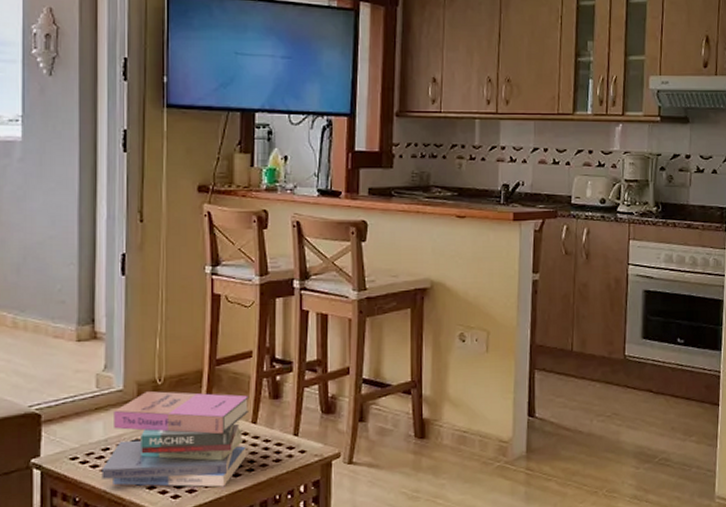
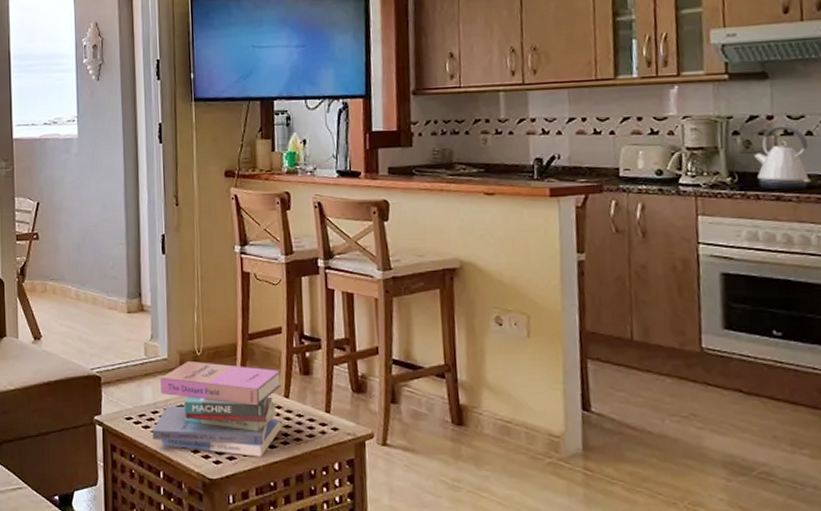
kettle: none [674,163,713,220] -> present [754,125,811,191]

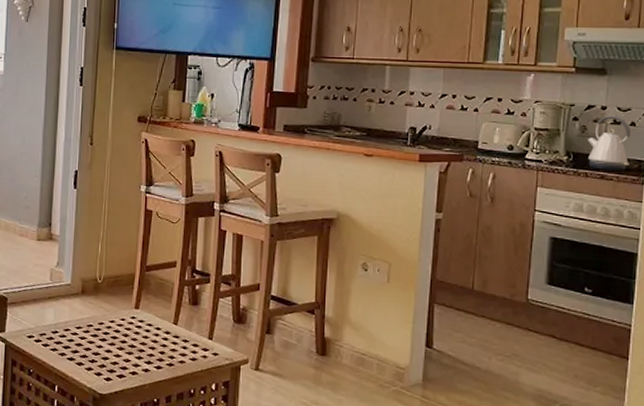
books: present [152,360,281,457] -> none [51,287,173,376]

